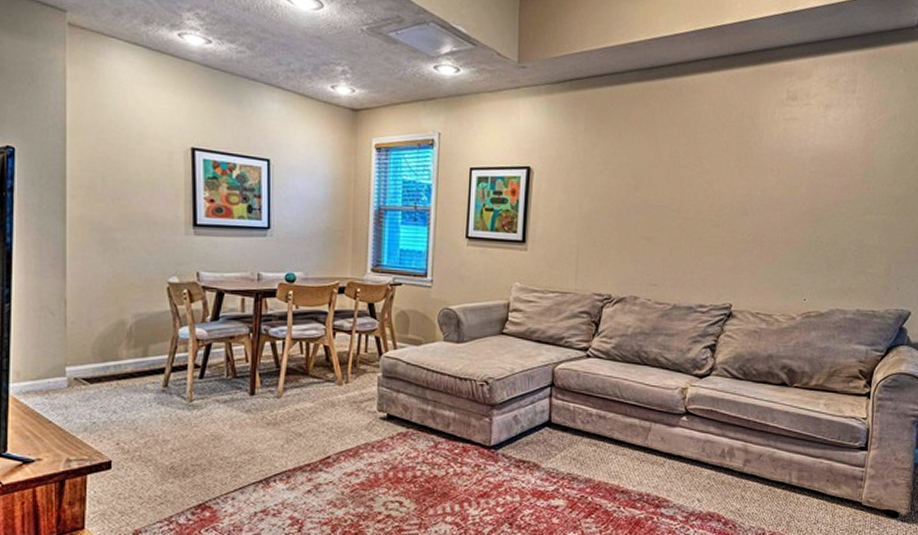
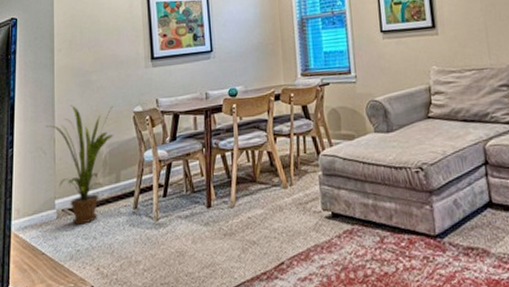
house plant: none [54,264,143,397] -> present [45,105,114,225]

